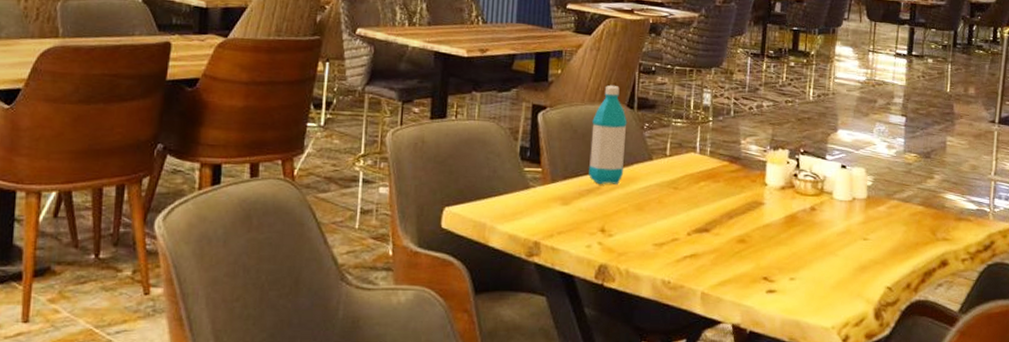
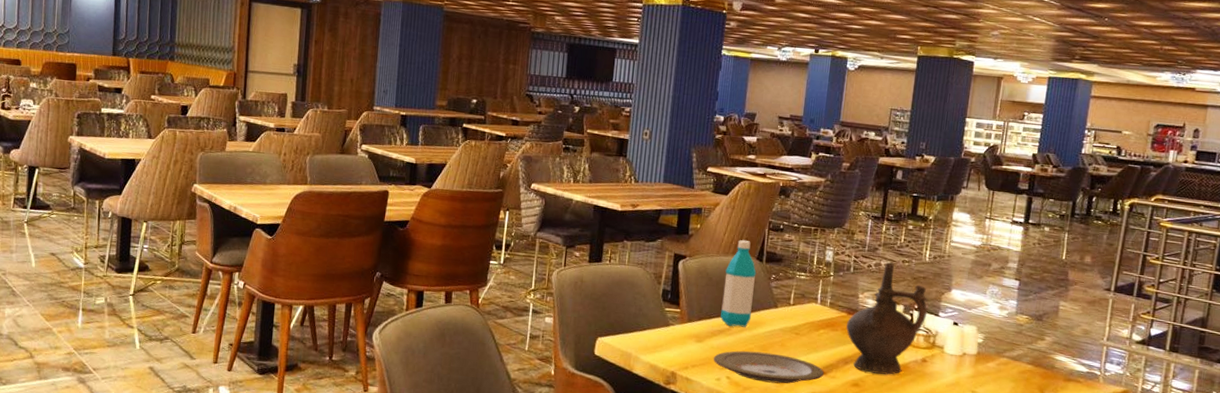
plate: none [582,211,708,246] -> present [713,350,825,384]
ceremonial vessel: none [729,103,814,227] -> present [846,262,928,375]

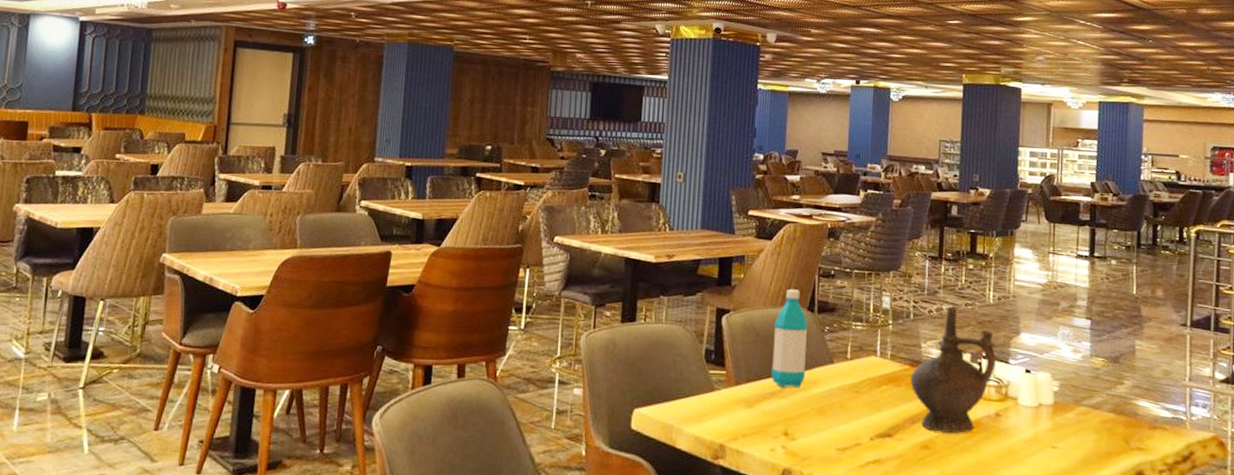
plate: present [713,350,825,384] -> none [765,414,890,451]

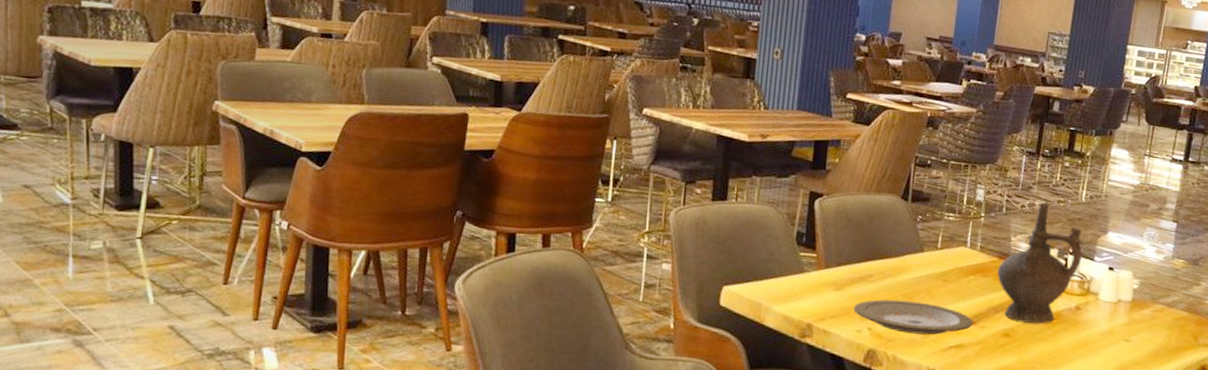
plate: none [765,414,890,451] -> present [853,299,974,335]
water bottle: present [771,289,808,388] -> none [861,176,901,274]

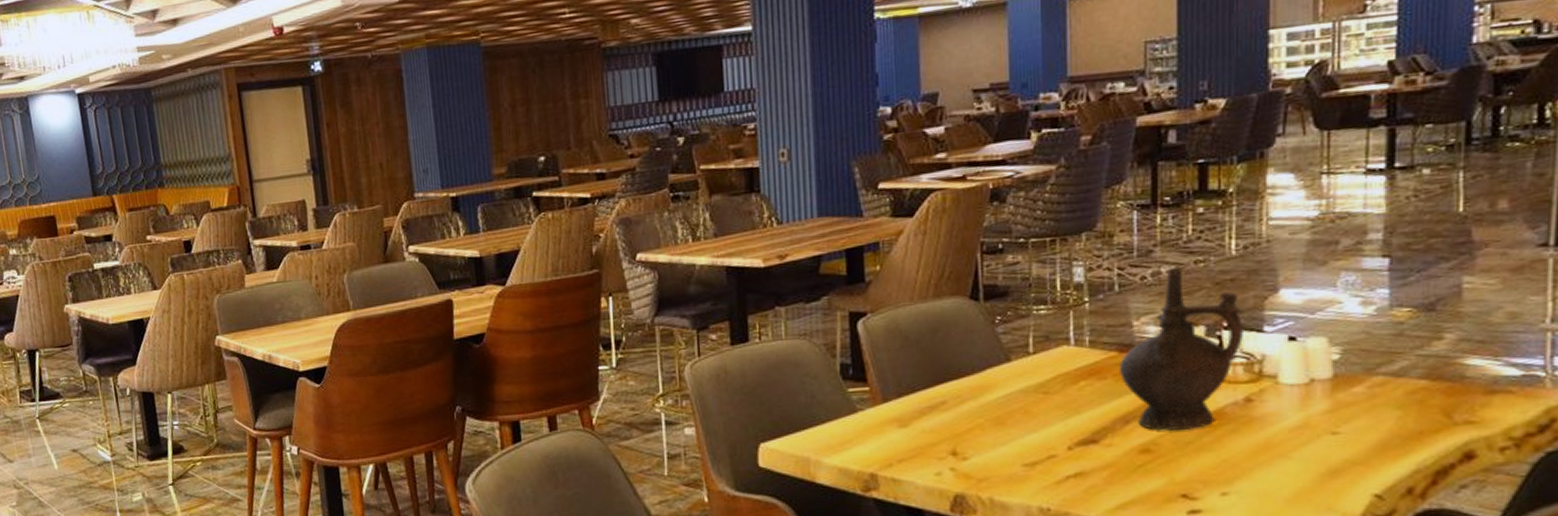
plate: present [853,299,974,335] -> none [926,425,1095,468]

